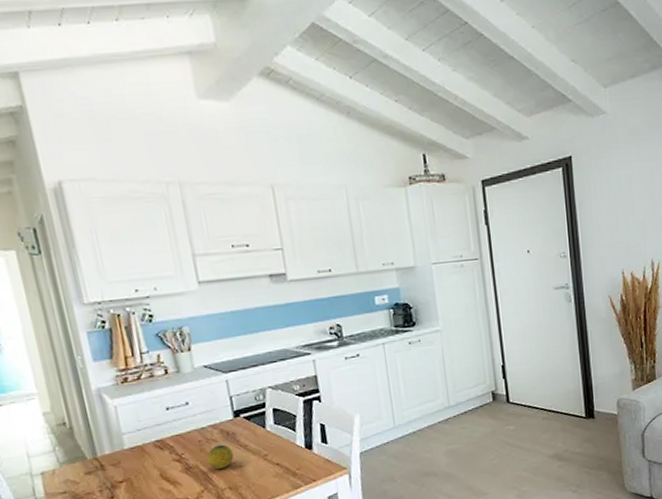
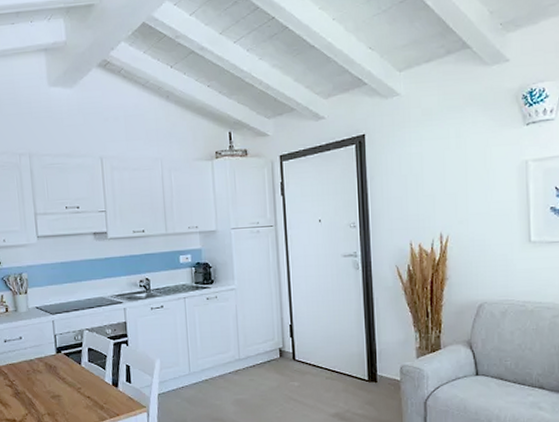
fruit: present [206,444,234,469] -> none [32,375,54,396]

